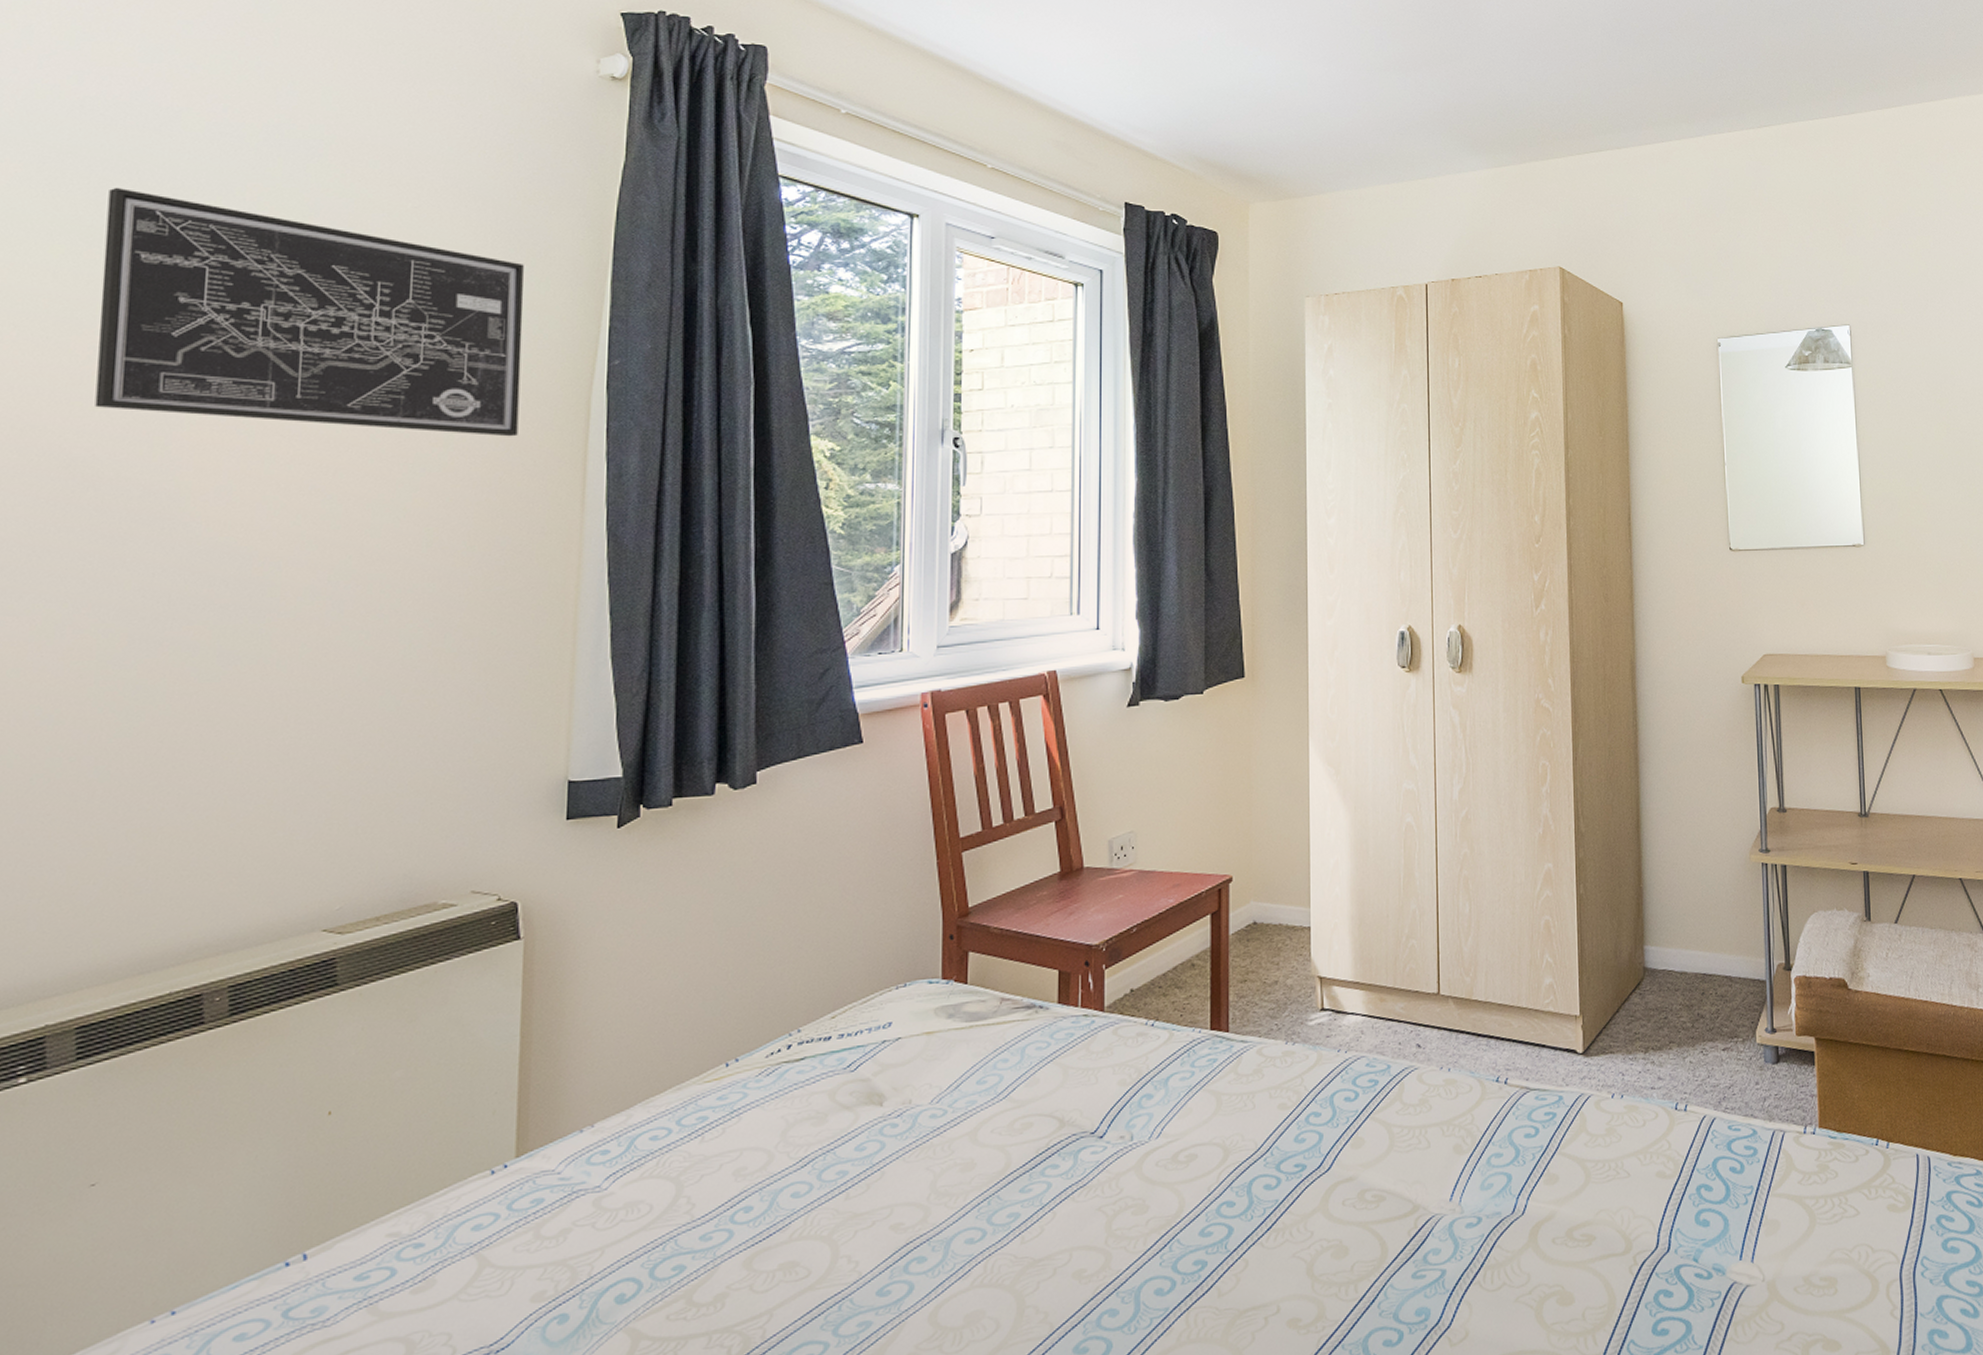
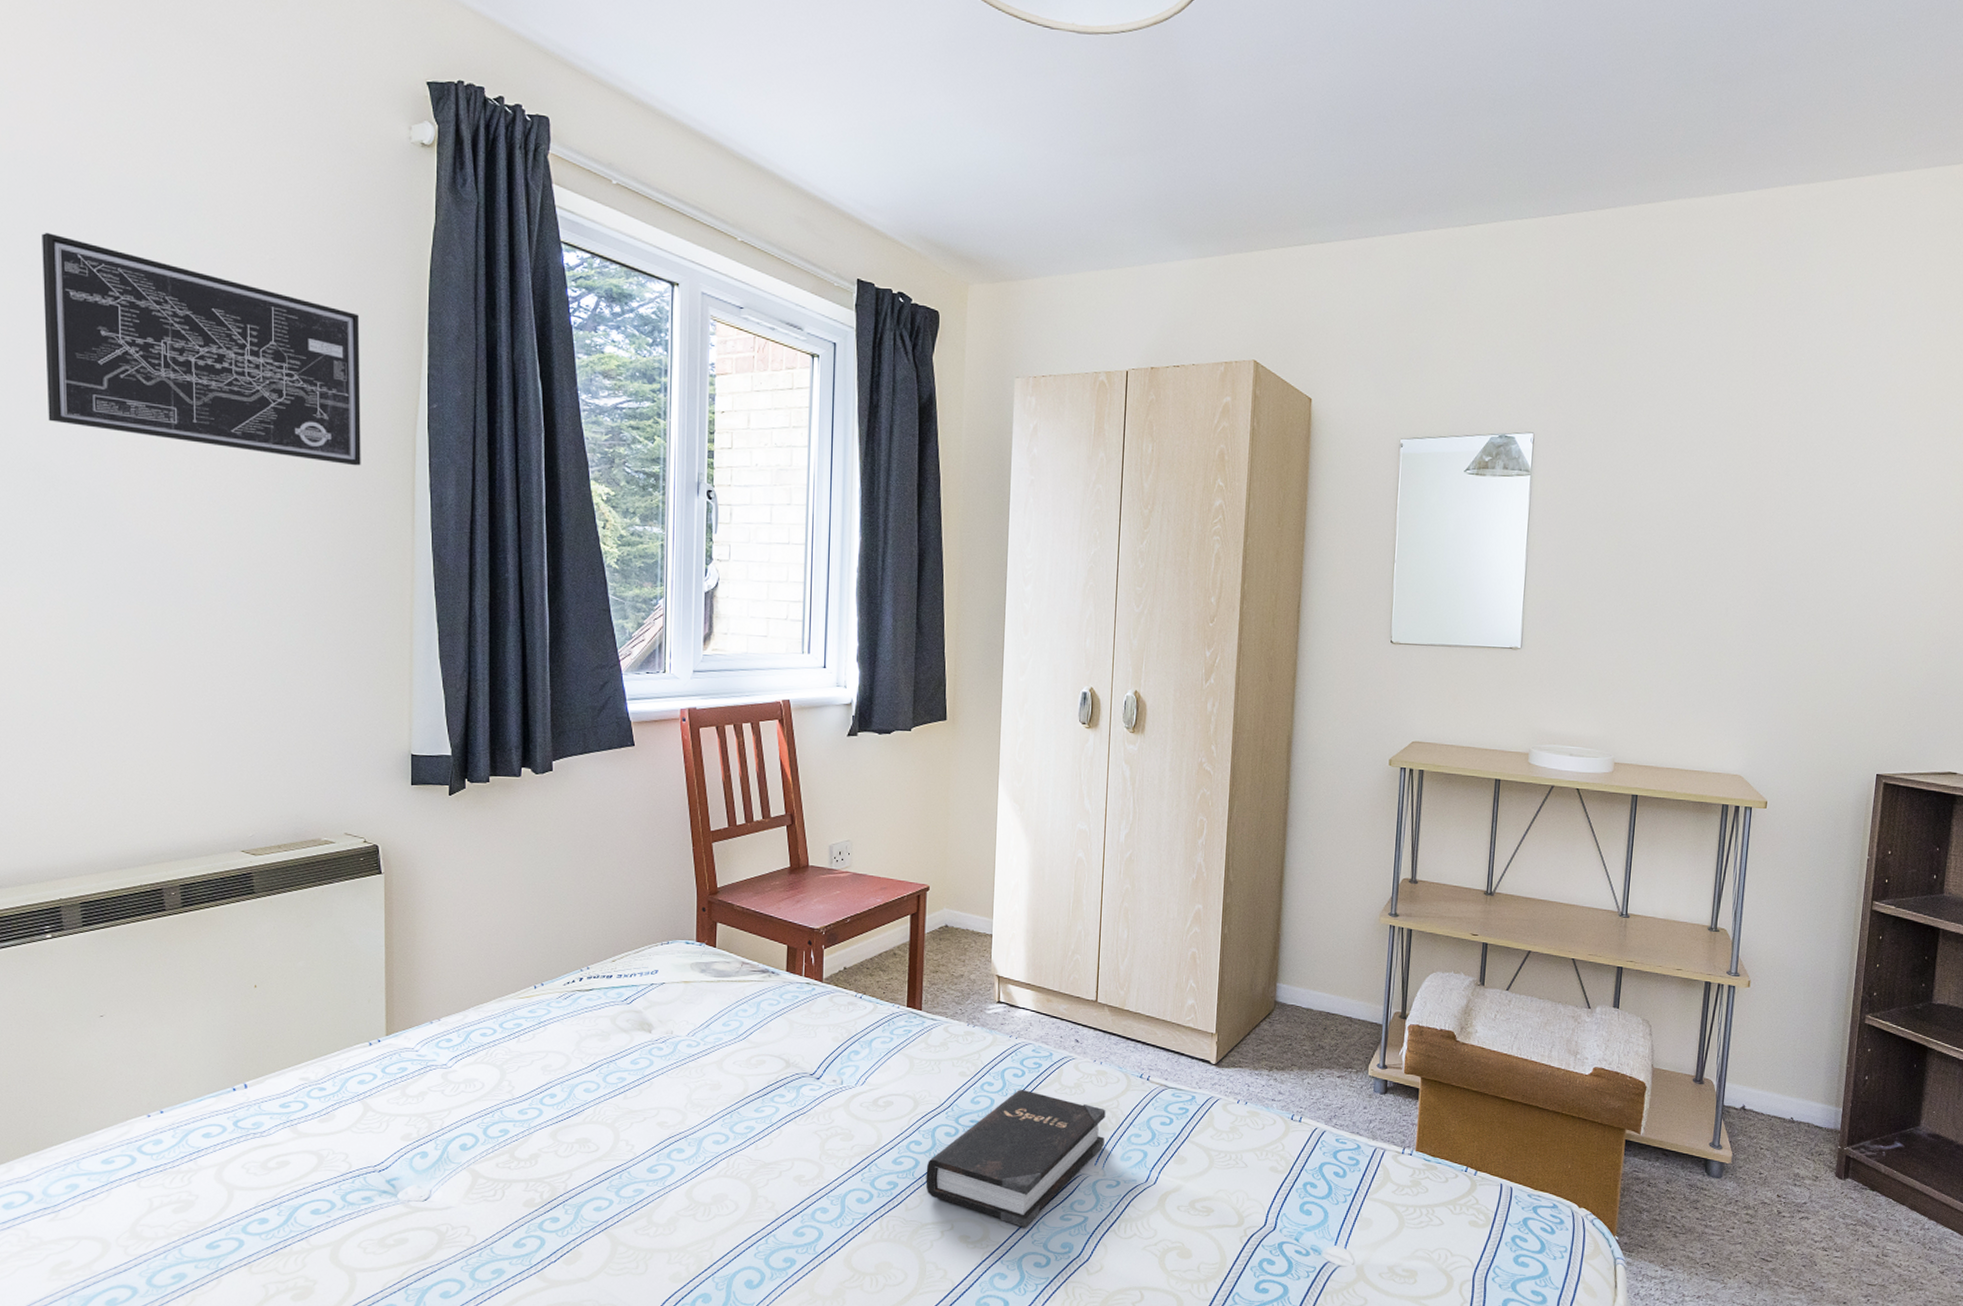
hardback book: none [1242,1115,1459,1297] -> present [926,1089,1106,1228]

